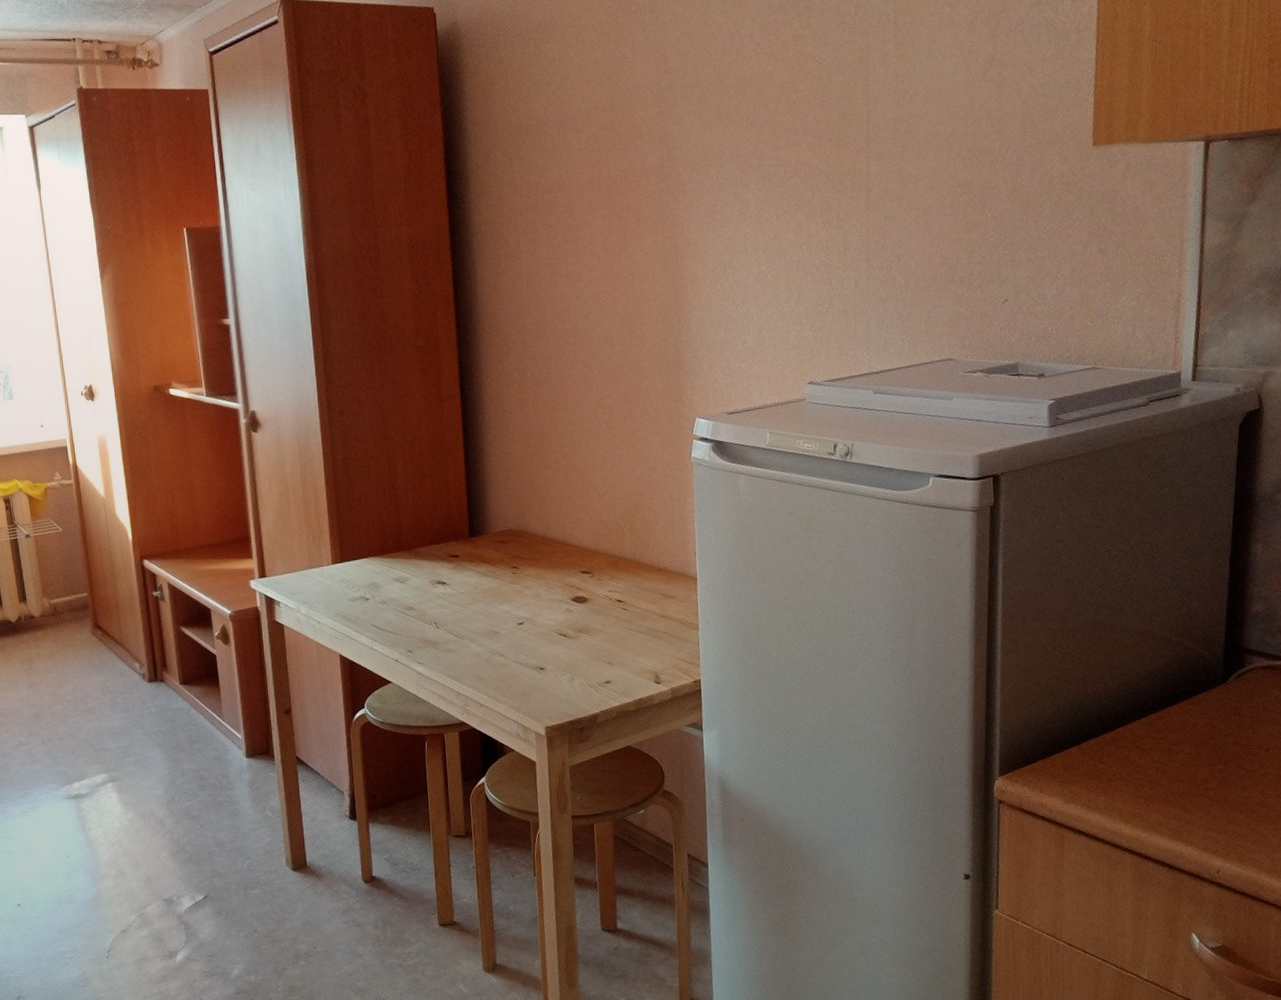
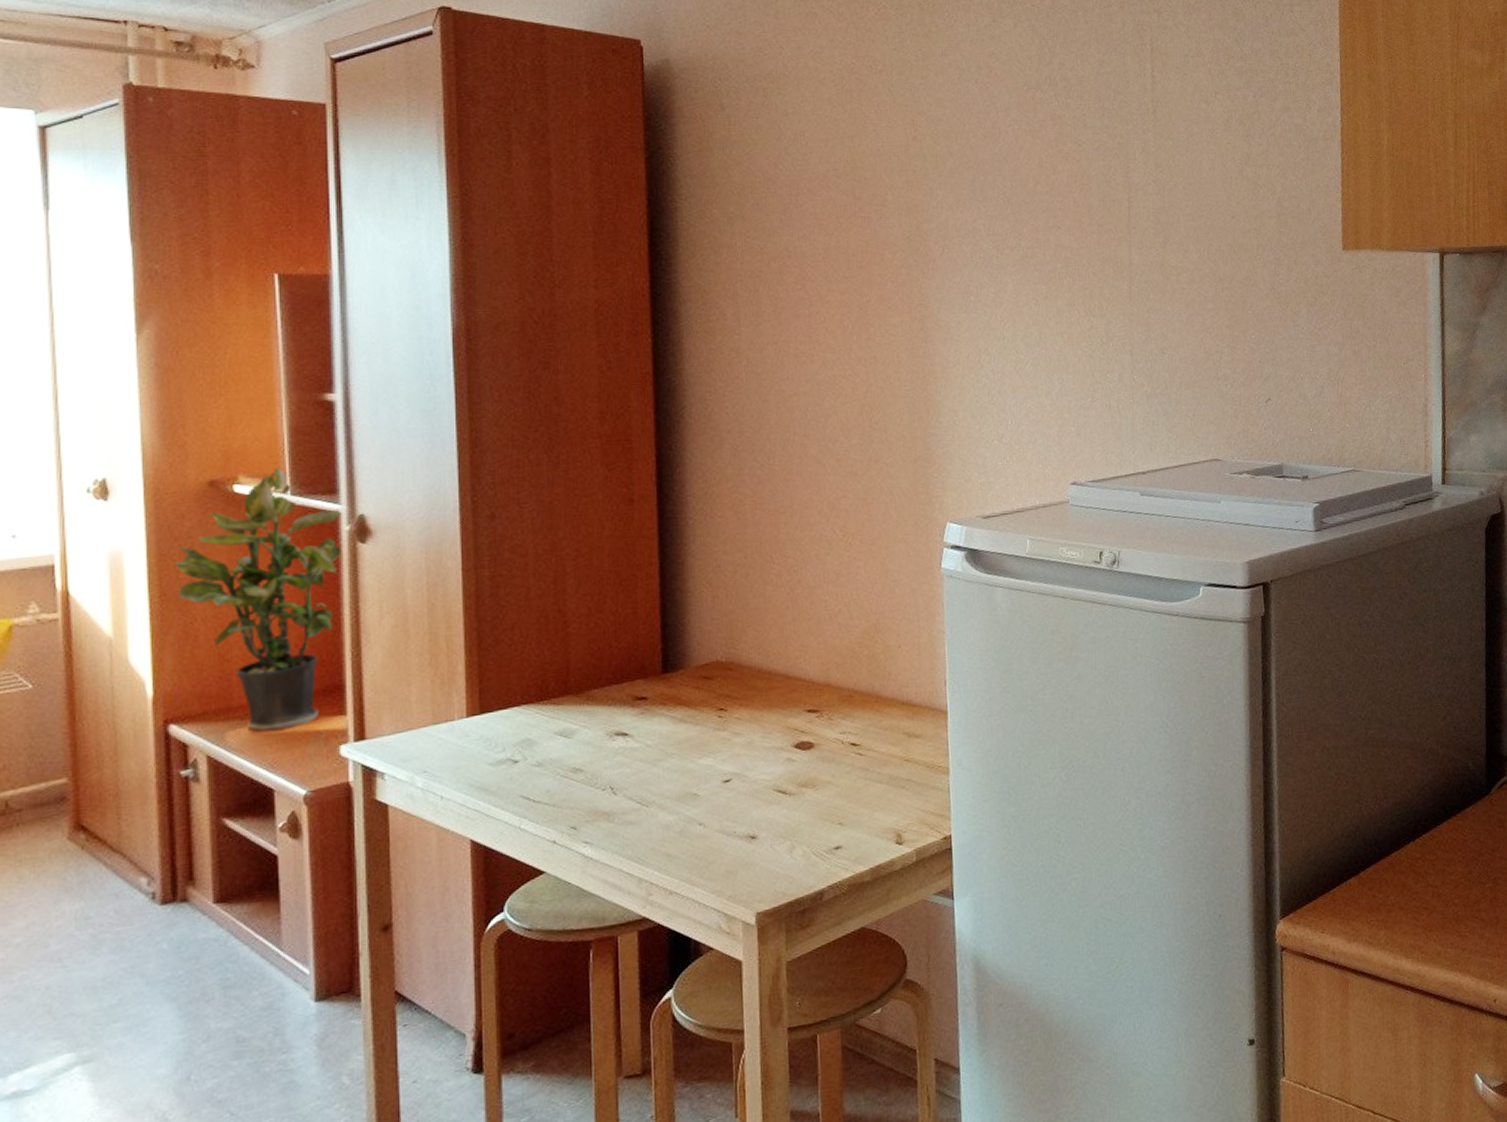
potted plant: none [137,375,242,569] -> present [173,467,342,733]

